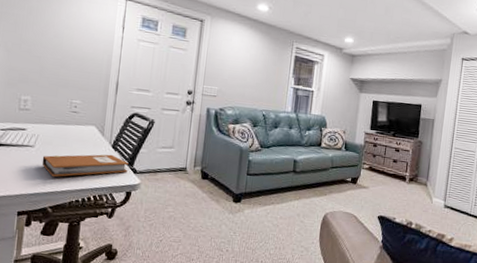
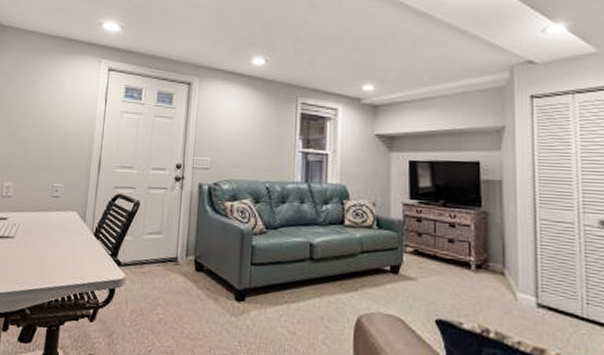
notebook: present [42,154,129,177] -> none [21,243,112,273]

